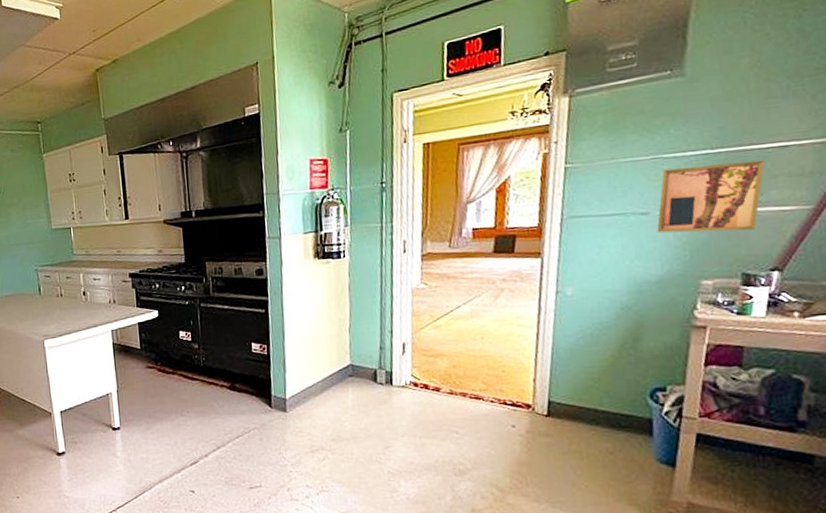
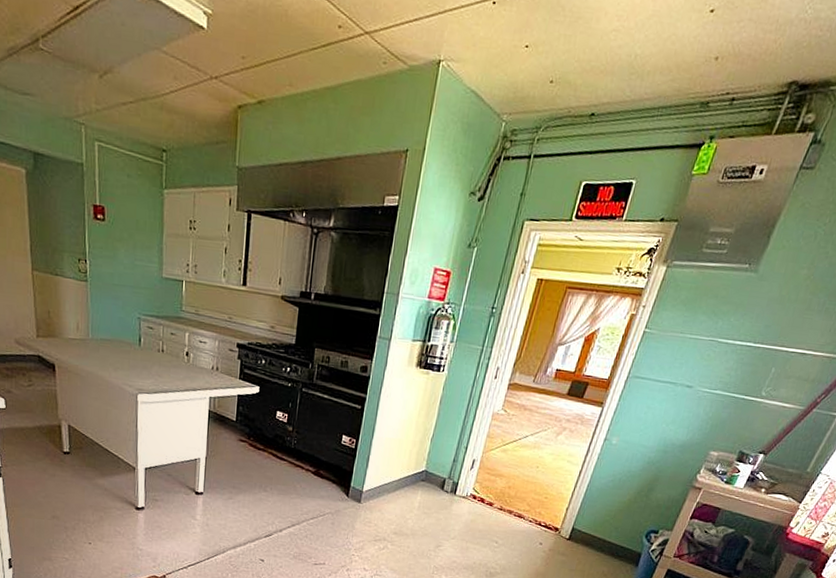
wall art: present [657,159,765,233] -> none [693,352,786,418]

